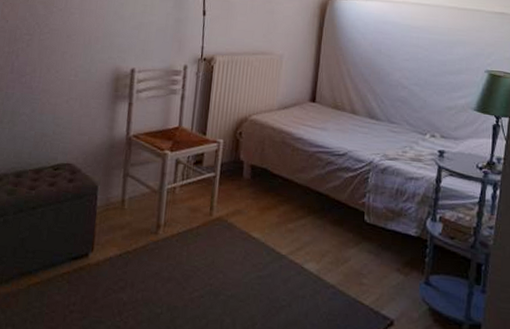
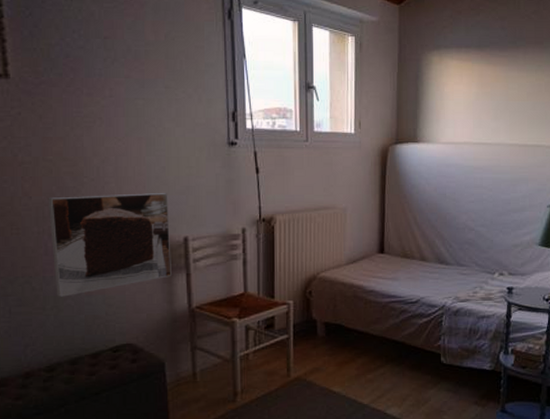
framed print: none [14,22,123,113] -> present [48,193,171,297]

